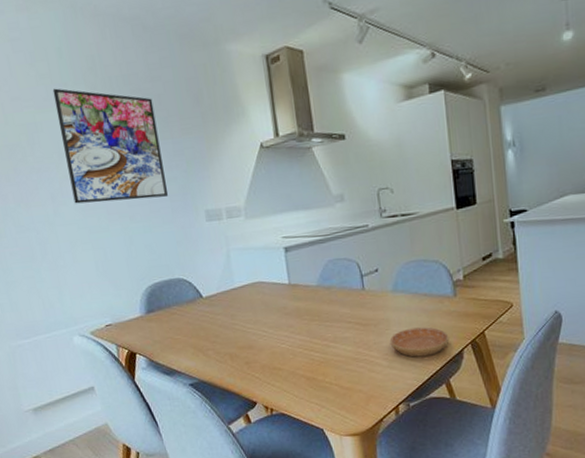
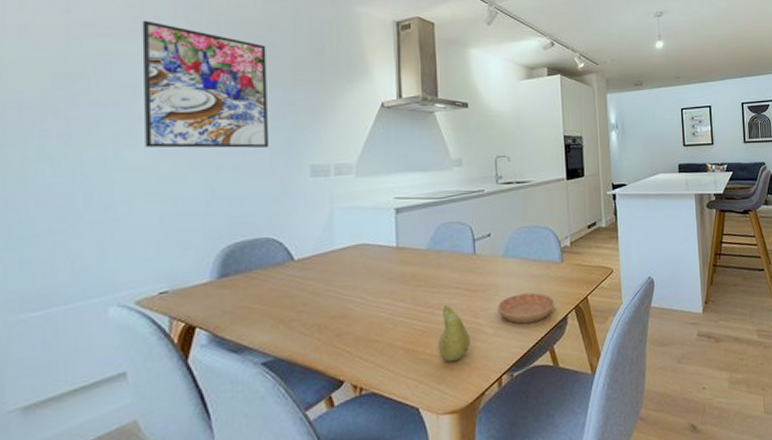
fruit: none [335,338,366,391] -> present [438,305,470,362]

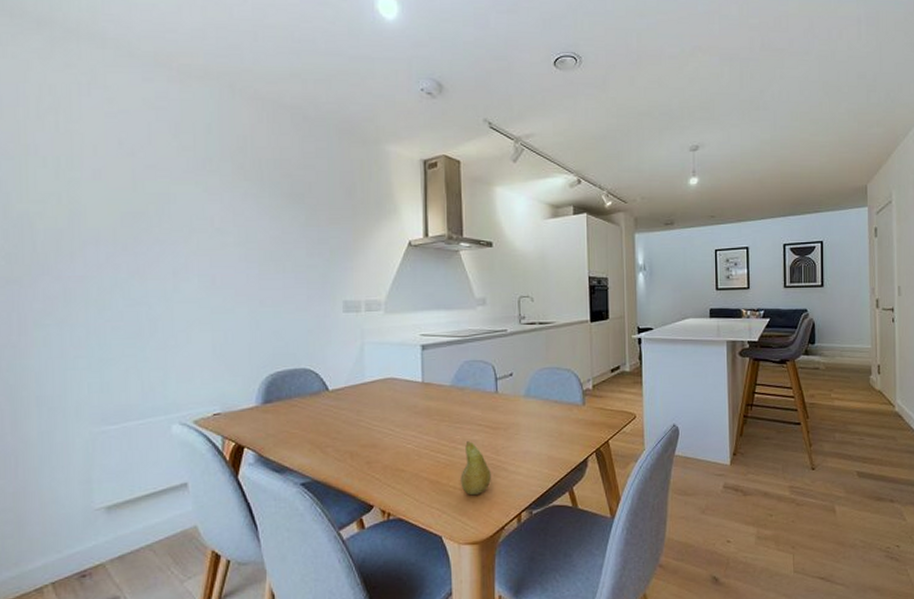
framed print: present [142,20,270,148] -> none [194,162,307,283]
saucer: present [497,292,555,324] -> none [518,433,576,464]

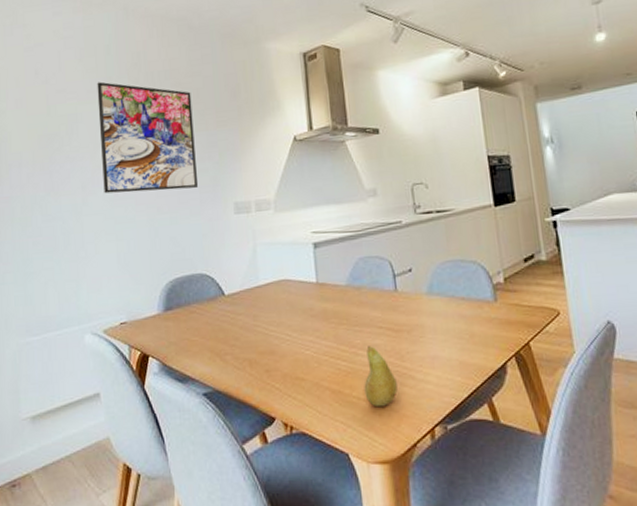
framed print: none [194,162,307,283] -> present [97,81,199,194]

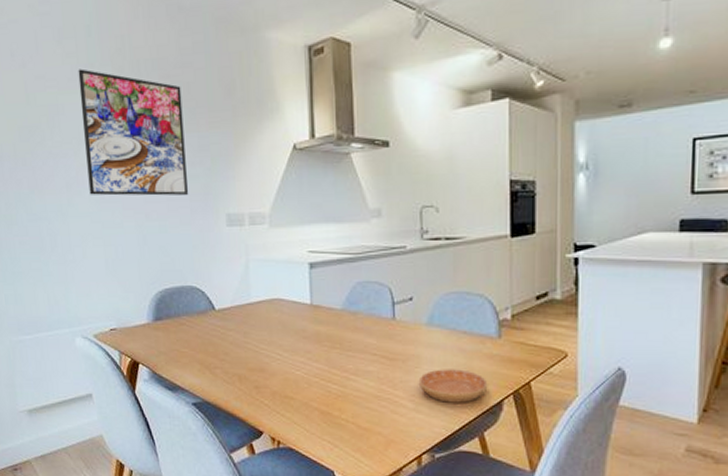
fruit: present [364,346,398,408] -> none [353,372,387,431]
saucer: none [424,335,491,371] -> present [418,369,488,403]

